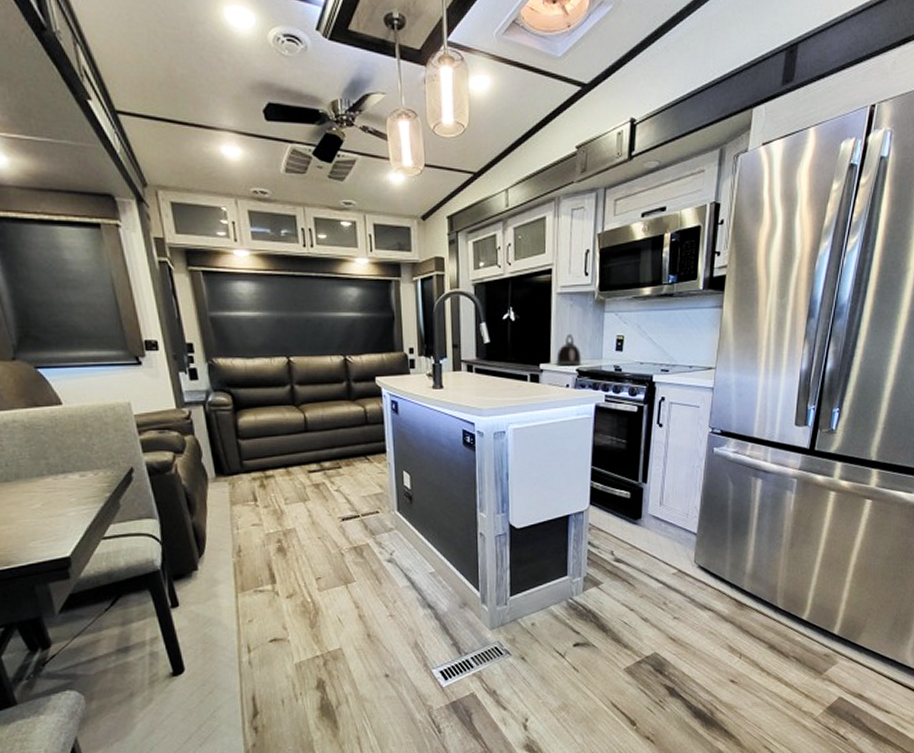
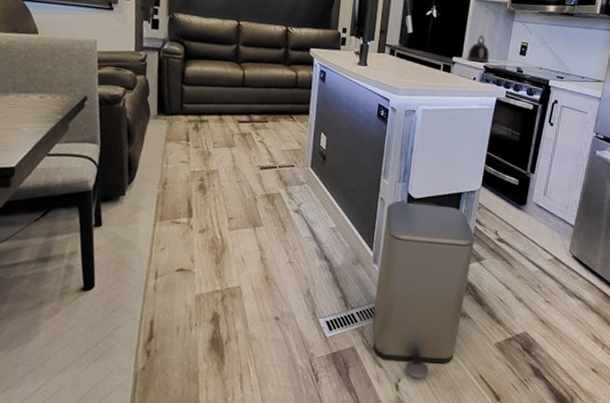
pedal bin: none [488,531,590,715] -> present [373,201,476,378]

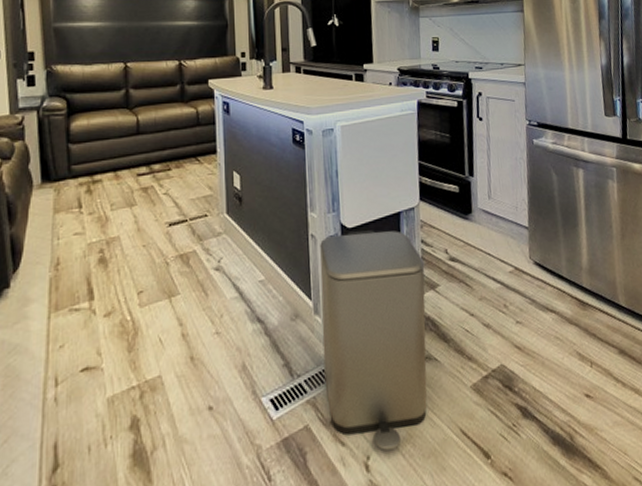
kettle: present [467,34,490,63] -> none [378,36,402,66]

